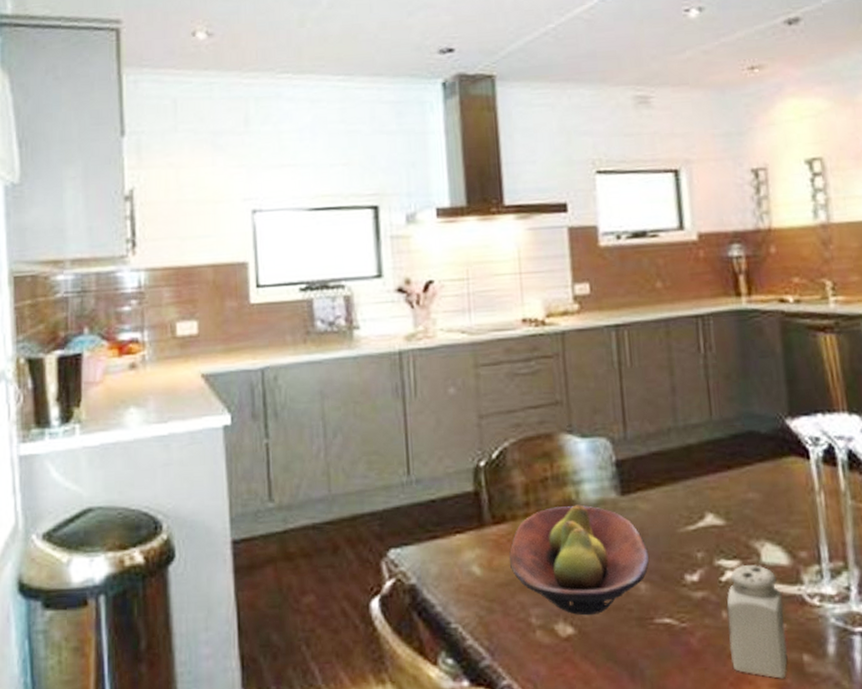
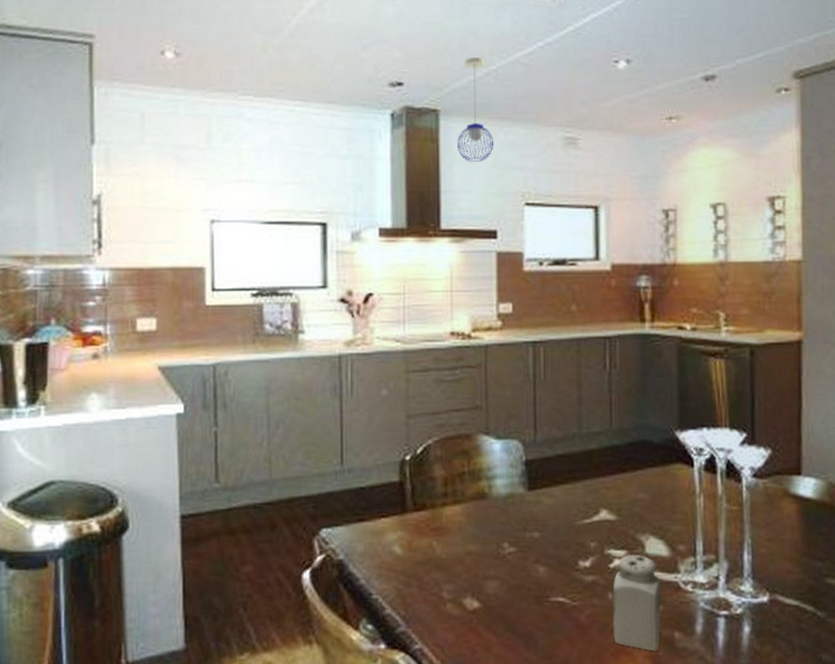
fruit bowl: present [508,504,650,616] -> none [426,497,549,593]
pendant light: none [517,16,558,130] -> present [457,58,494,162]

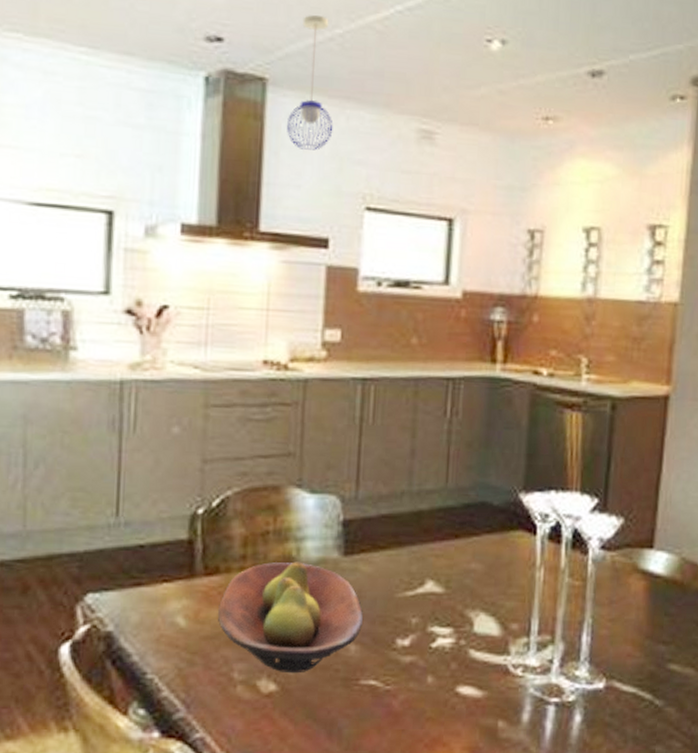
fruit bowl: none [426,497,549,593] -> present [217,561,364,674]
salt shaker: present [612,554,662,652] -> none [429,632,488,742]

